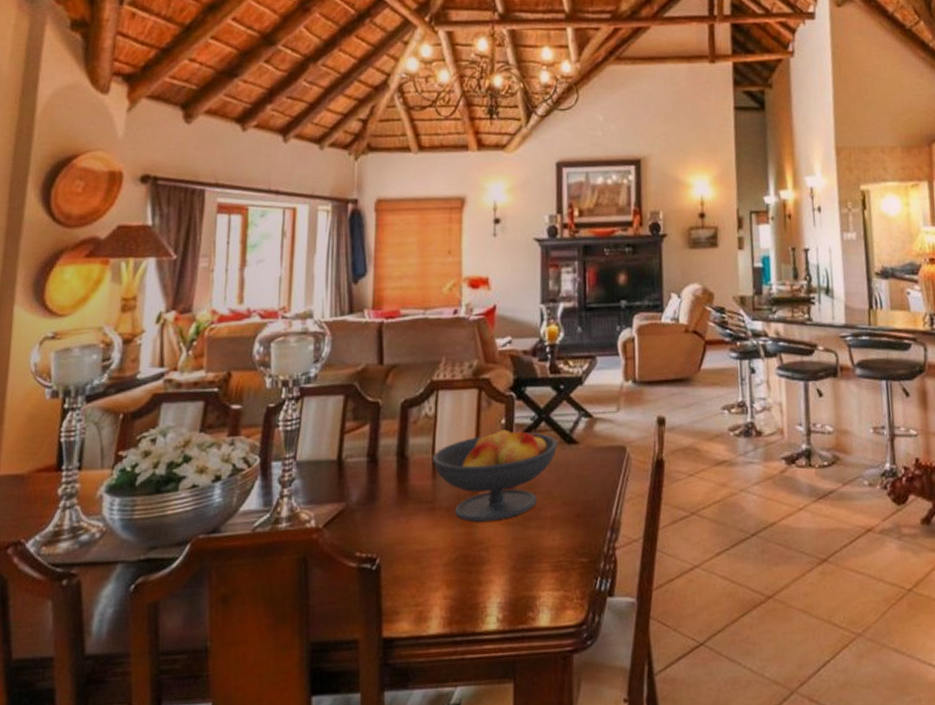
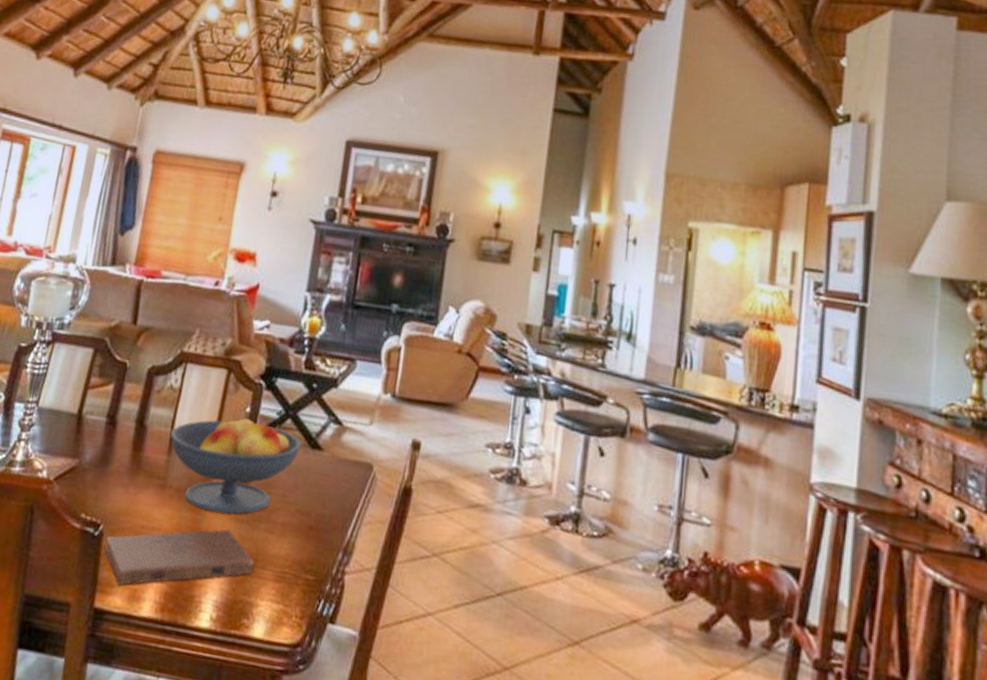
book: none [384,534,530,612] -> present [104,529,254,586]

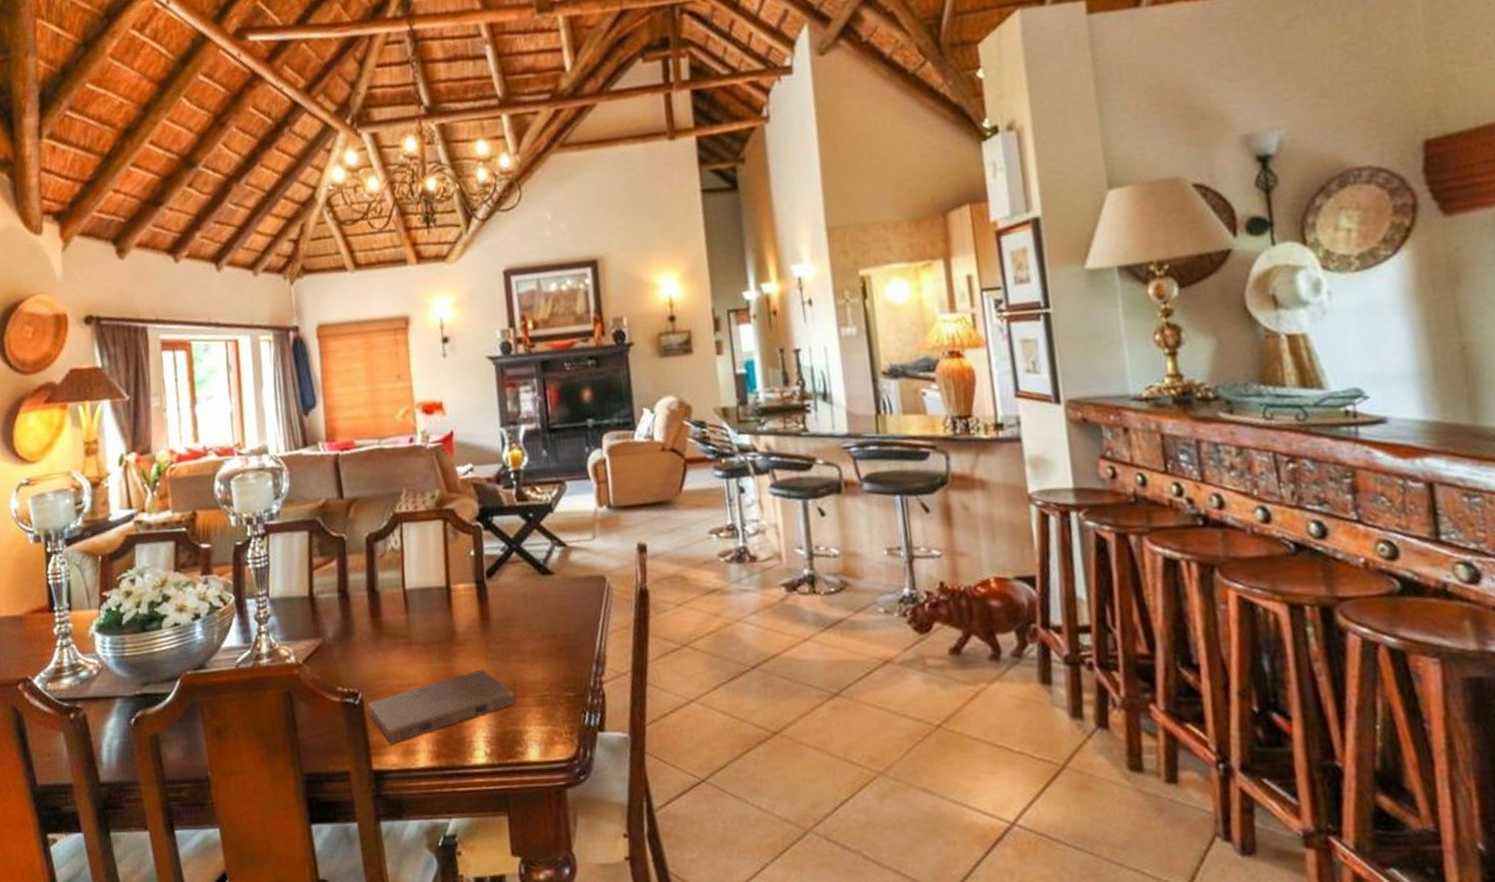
fruit bowl: present [169,414,302,515] -> none [403,560,533,657]

